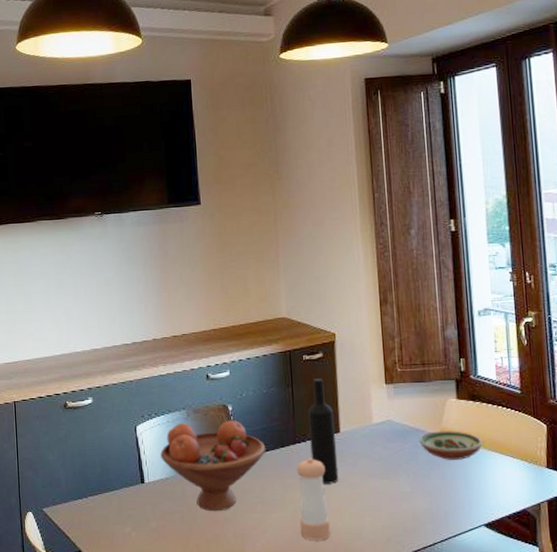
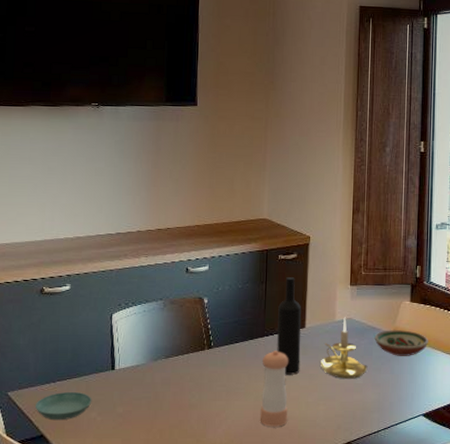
saucer: none [70,506,125,536] -> present [34,391,92,421]
fruit bowl: present [160,419,266,512] -> none [133,312,236,399]
candle holder: none [361,419,415,487] -> present [321,317,368,379]

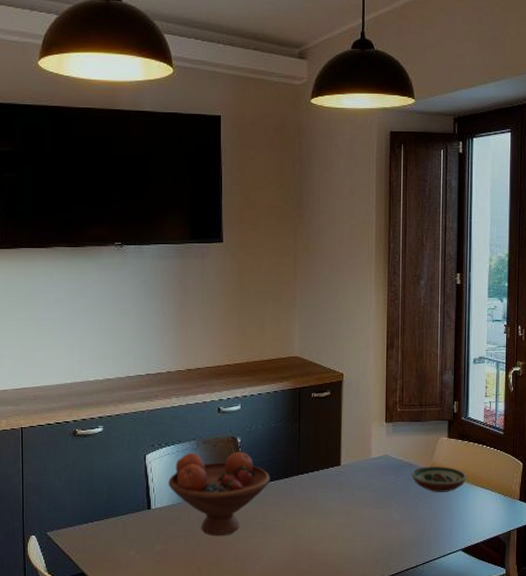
saucer: present [34,391,92,421] -> none [74,530,130,559]
fruit bowl: none [133,312,236,399] -> present [168,451,271,537]
pepper shaker: present [260,350,289,427] -> none [297,488,325,563]
wine bottle: present [277,277,301,375] -> none [312,415,337,512]
candle holder: present [321,317,368,379] -> none [357,454,405,515]

